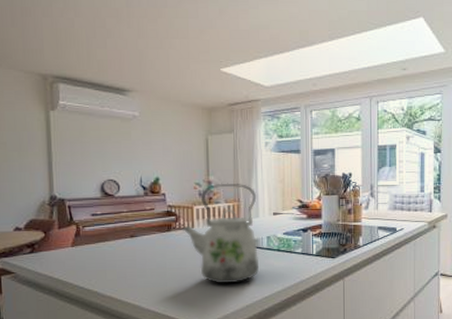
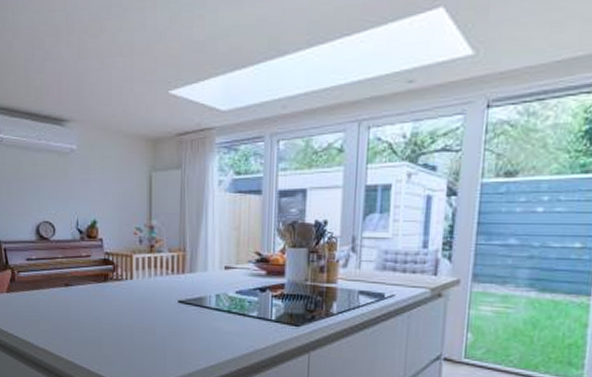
kettle: present [181,183,260,284] -> none [119,228,206,347]

